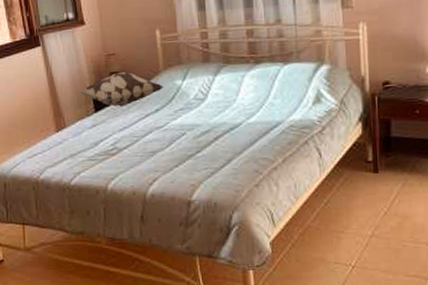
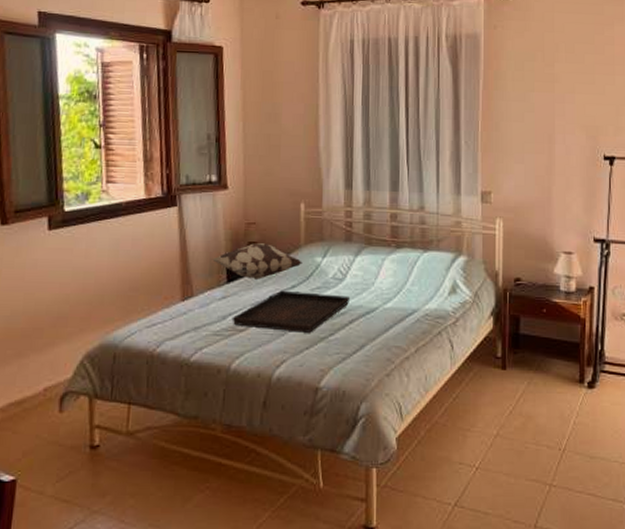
serving tray: none [103,114,214,152] -> present [231,290,351,333]

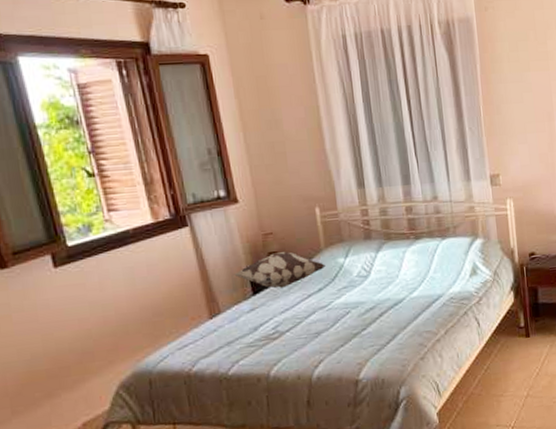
serving tray: present [231,290,351,333] -> none [263,291,378,335]

